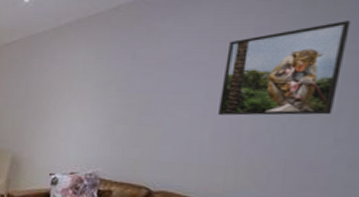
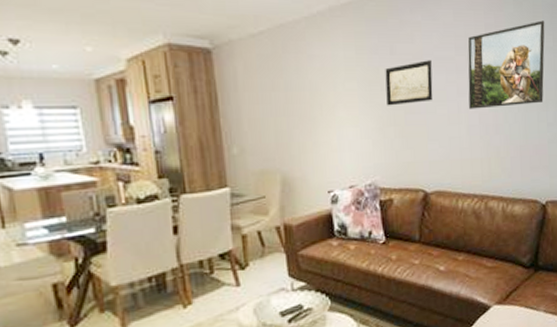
wall art: none [120,65,178,106] -> present [385,60,433,106]

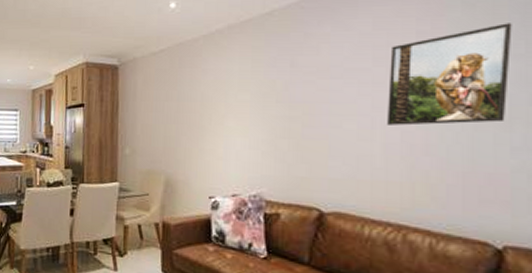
wall art: present [385,60,433,106] -> none [282,72,340,118]

